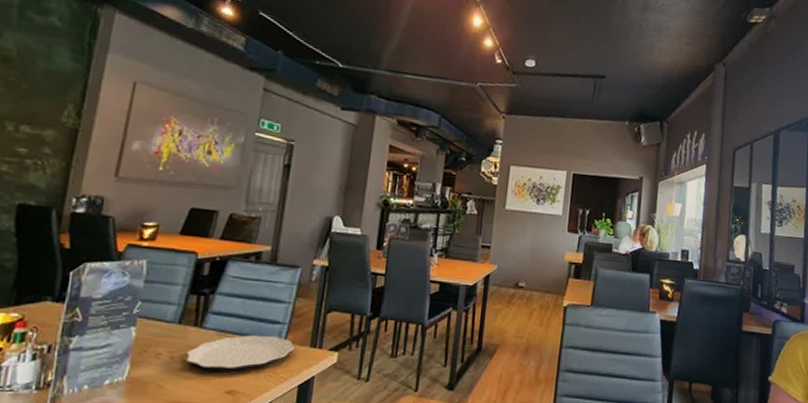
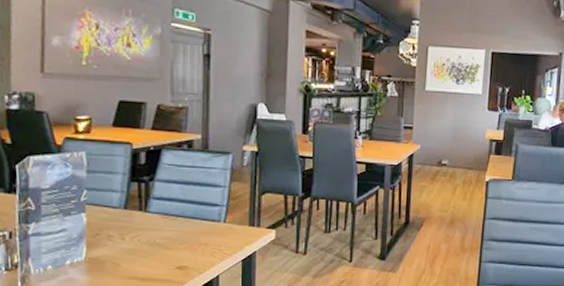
plate: present [186,334,294,371] -> none [136,216,234,250]

